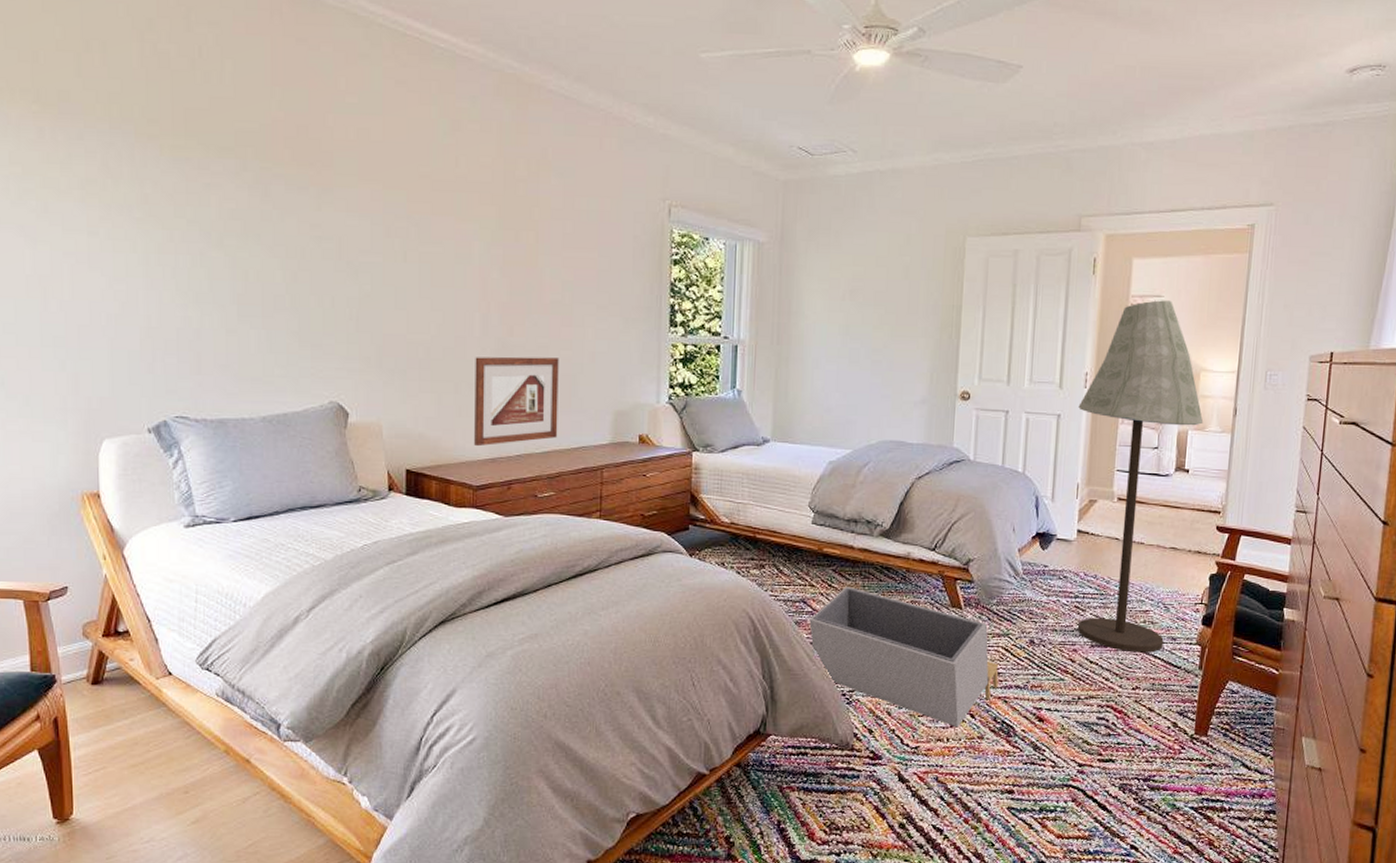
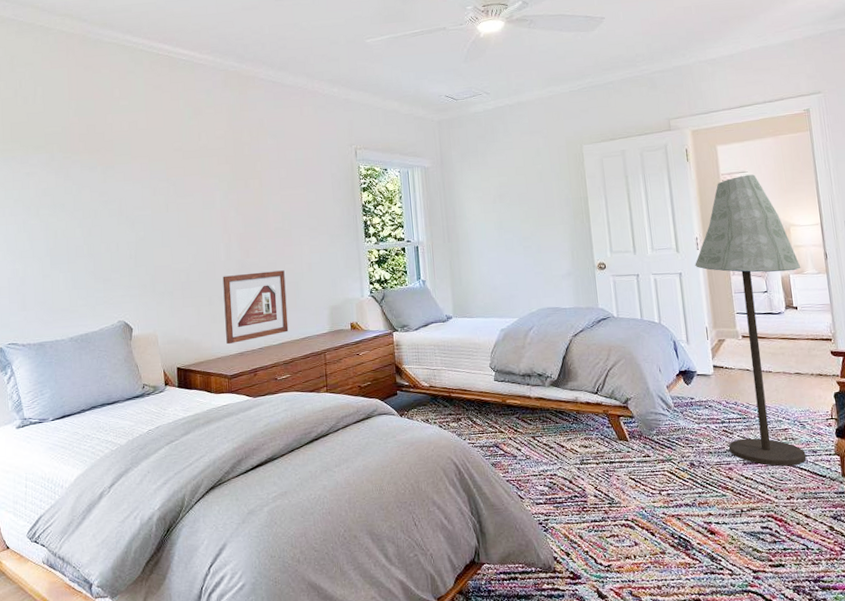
storage bin: present [809,586,999,728] -> none [503,429,670,545]

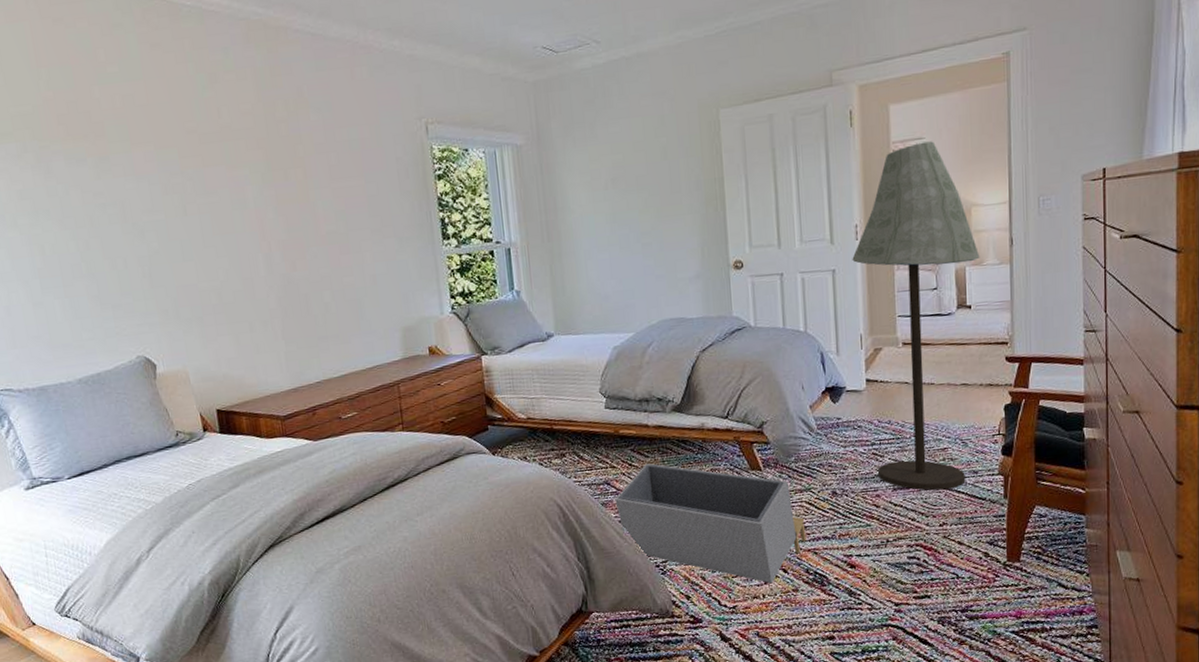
picture frame: present [222,270,289,345] -> none [264,285,352,380]
storage bin: none [503,429,670,545] -> present [615,463,806,584]

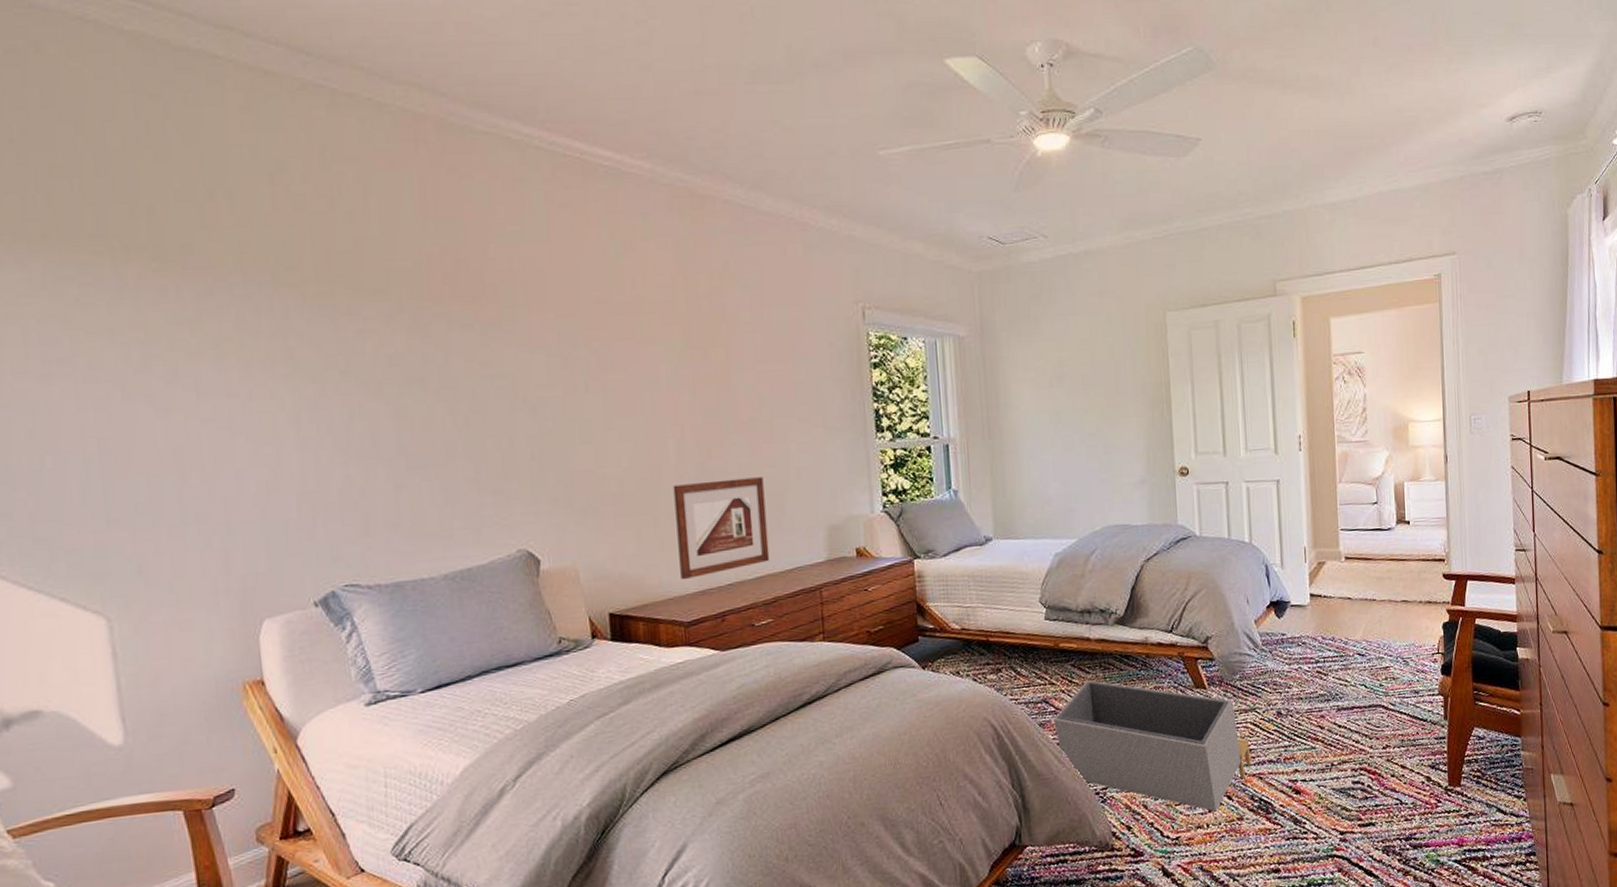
picture frame: none [264,285,352,380] -> present [673,477,770,580]
floor lamp: present [852,141,980,491] -> none [1296,356,1418,711]

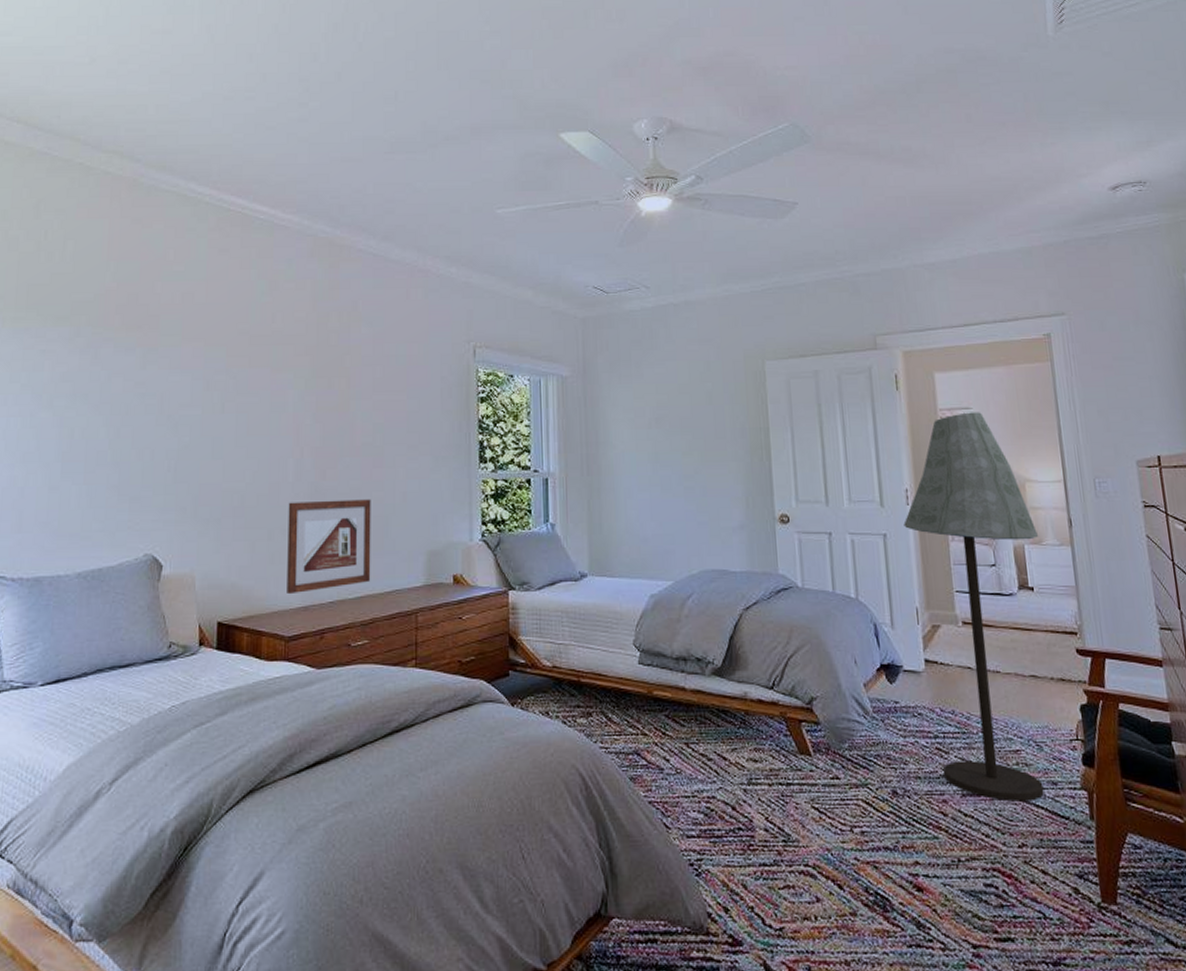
storage bin: present [1053,679,1251,812] -> none [645,733,865,902]
floor lamp: none [1296,356,1418,711] -> present [904,412,1044,802]

